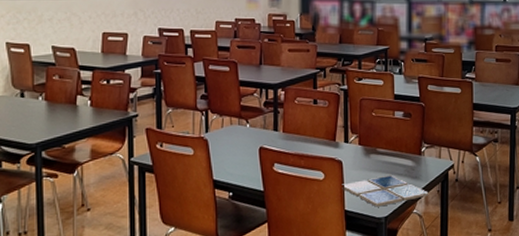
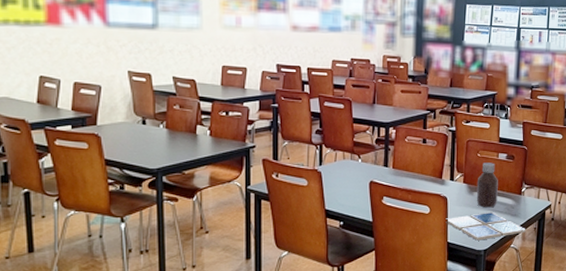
bottle: none [373,122,396,171] -> present [476,163,498,208]

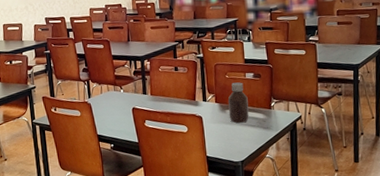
drink coaster: present [446,213,526,241] -> none [203,127,280,153]

